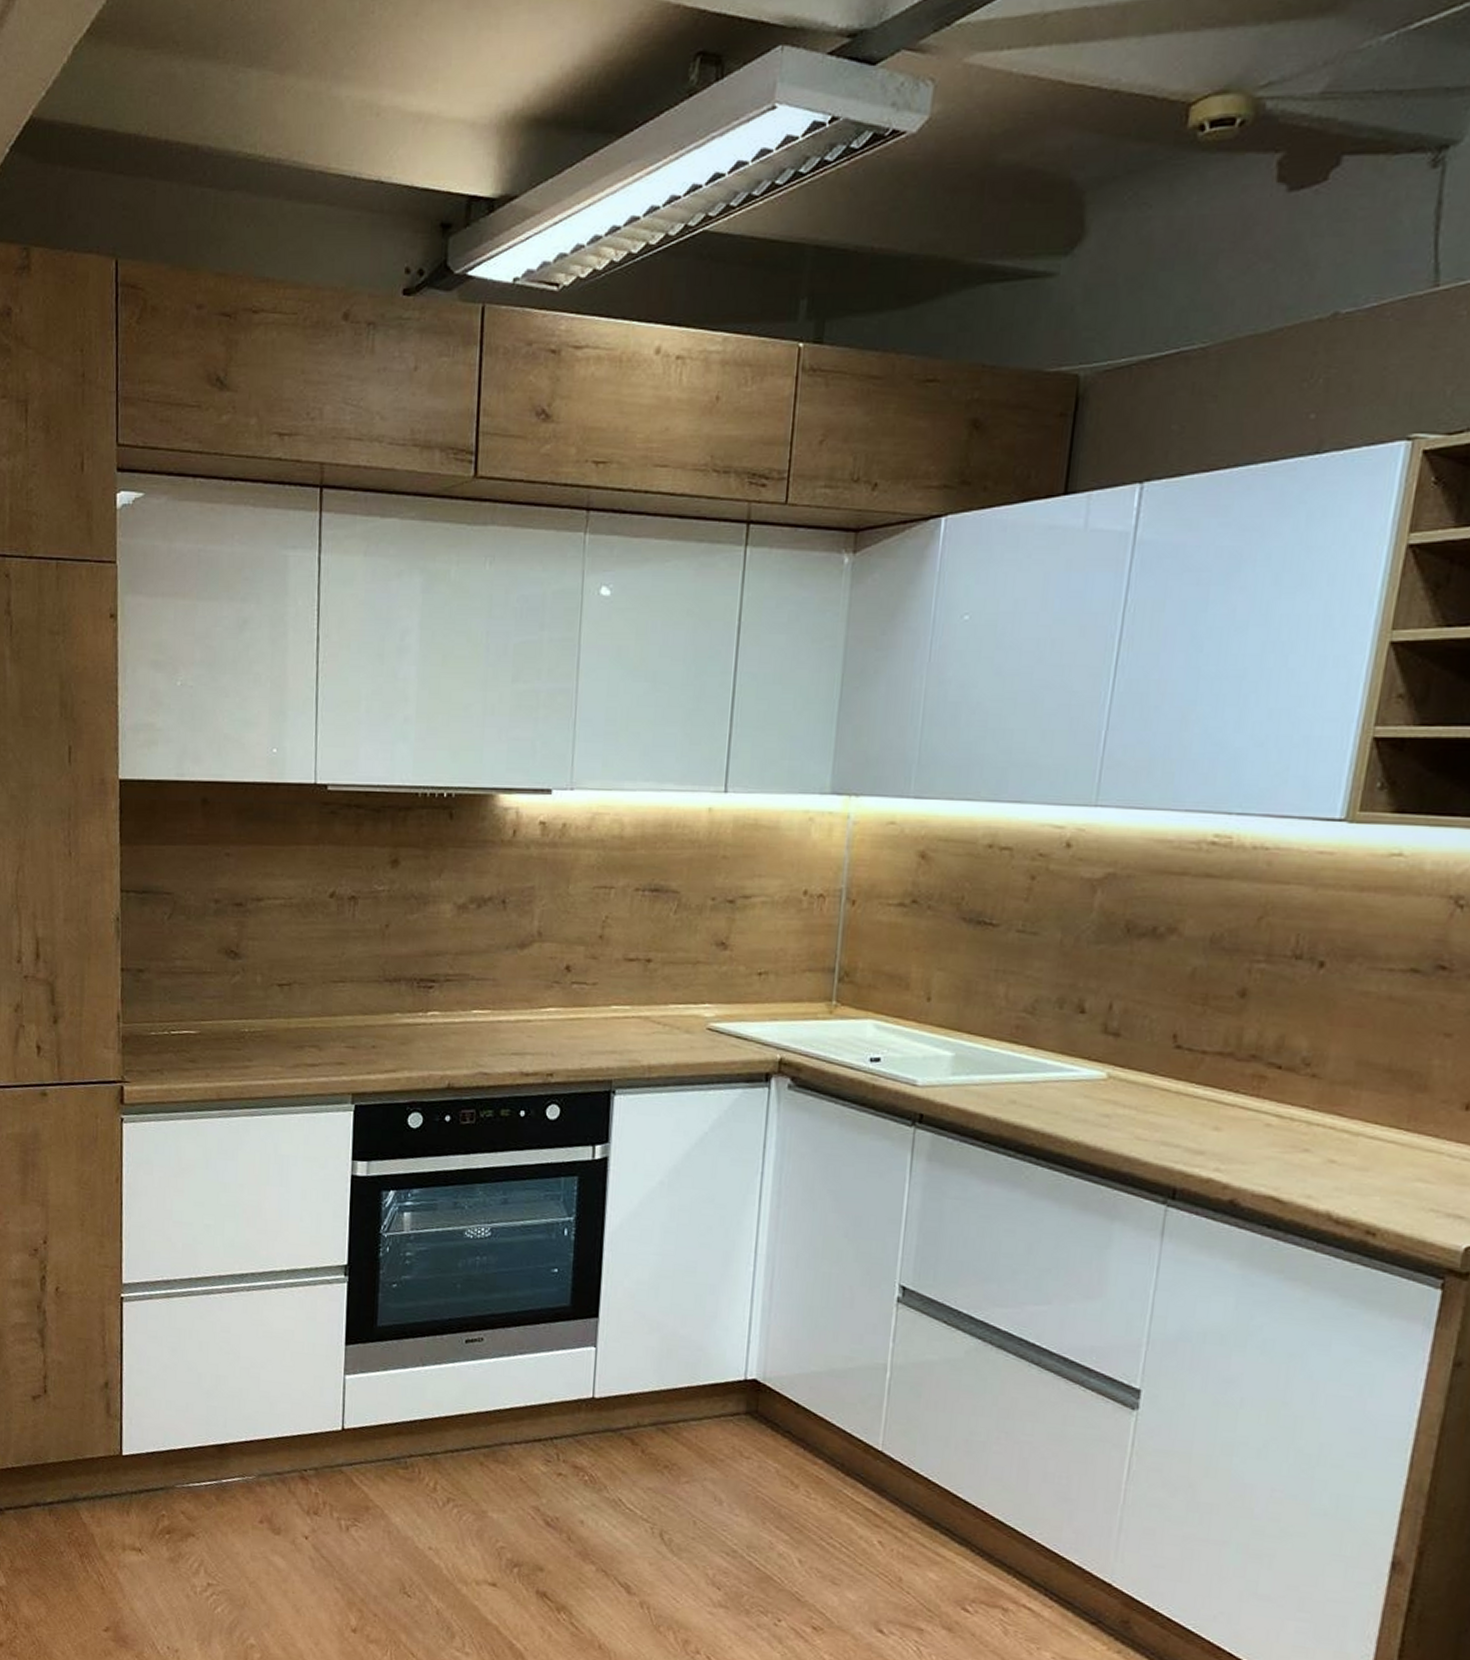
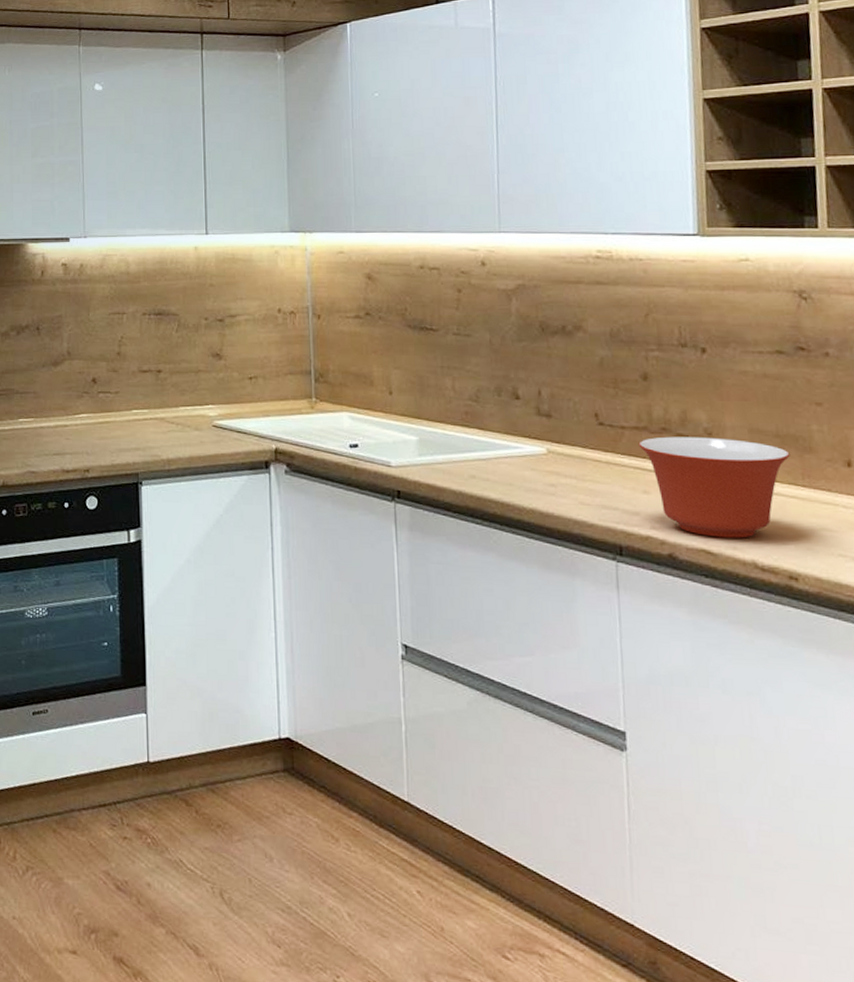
mixing bowl: none [1219,1065,1400,1186] -> present [638,436,790,538]

